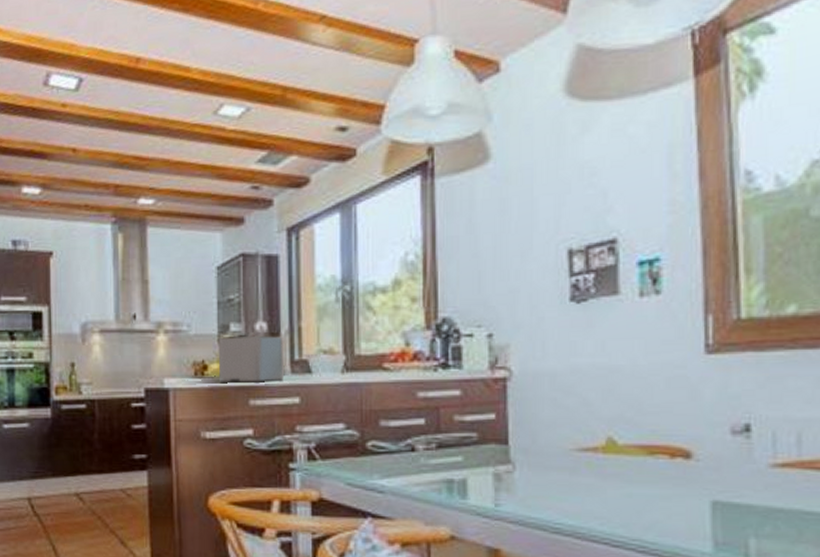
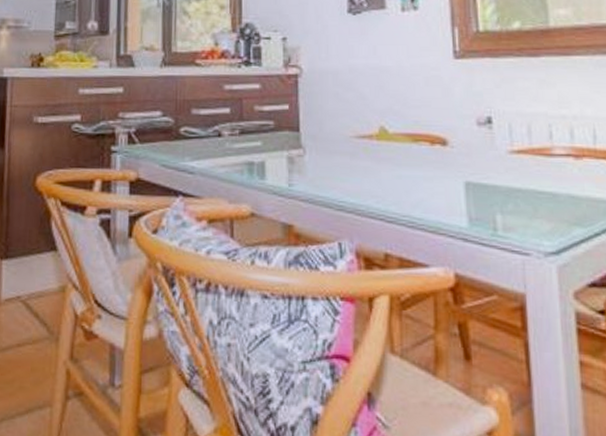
toaster: present [218,336,284,384] -> none [53,33,111,75]

